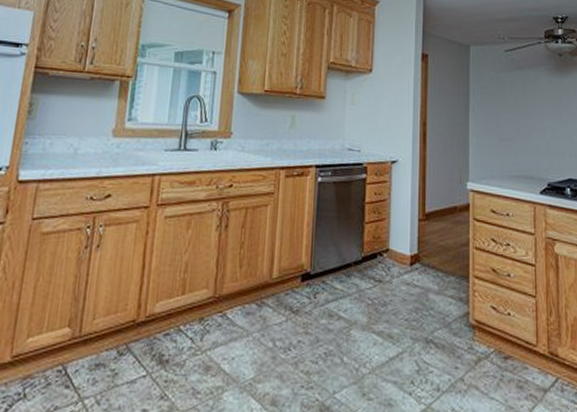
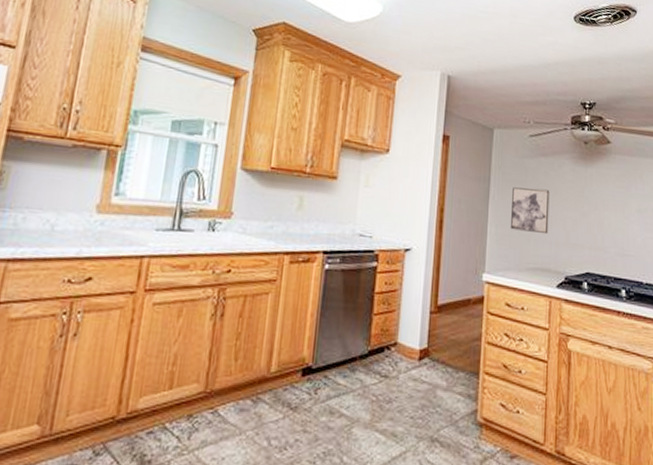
wall art: none [491,100,529,144] -> present [511,187,550,235]

